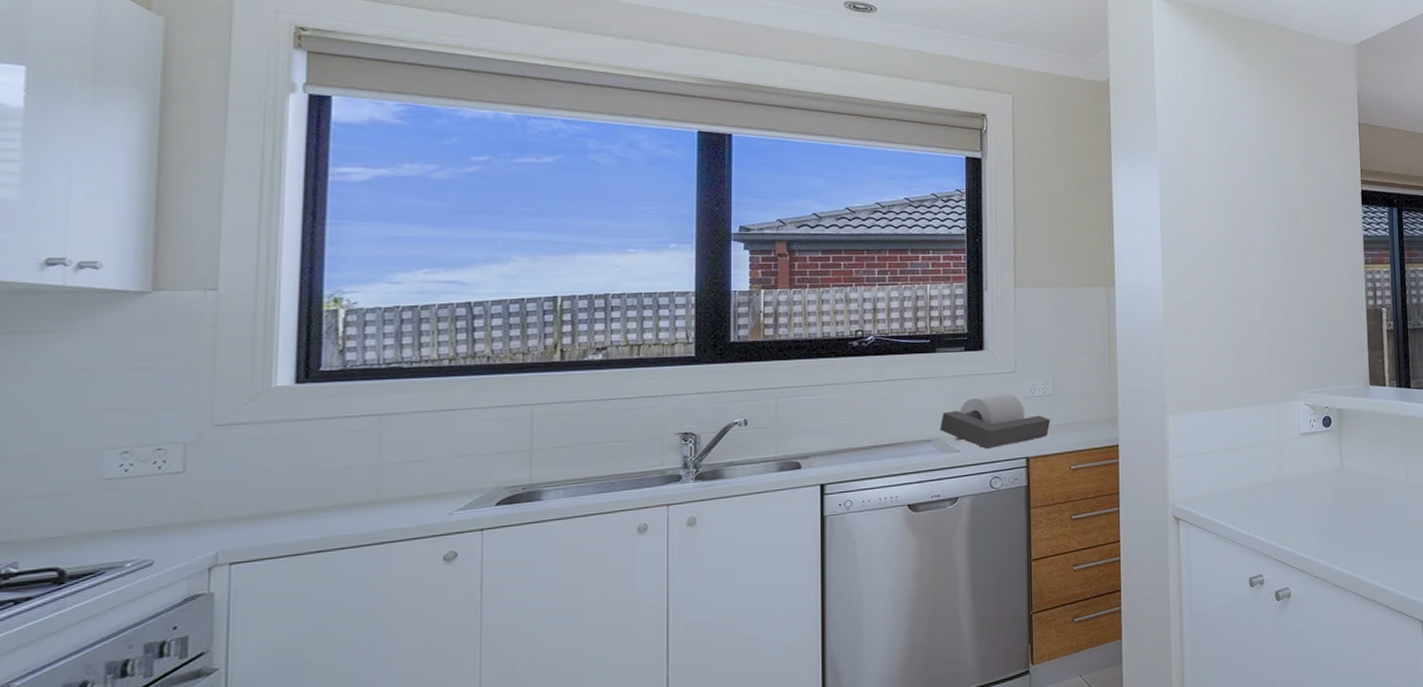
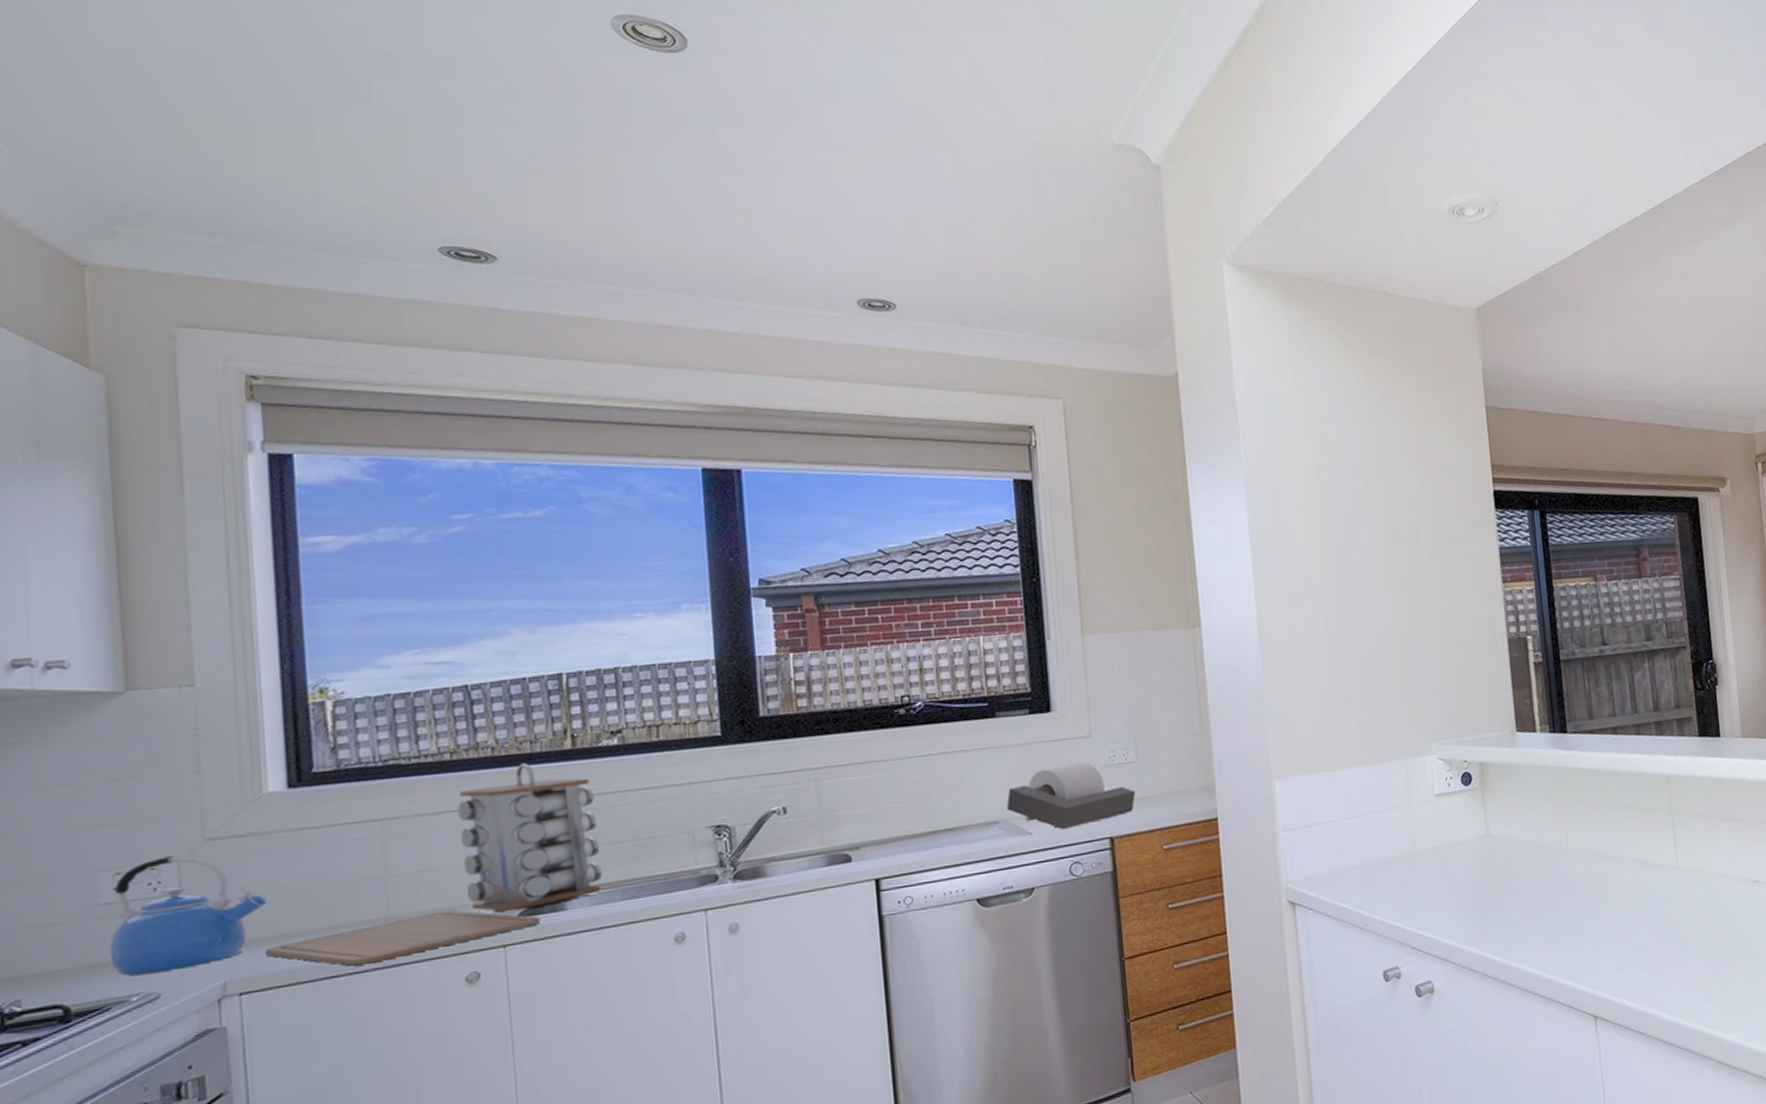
kettle: none [109,439,264,544] -> present [109,856,266,975]
chopping board: none [259,496,517,542] -> present [266,910,541,966]
spice rack: none [451,371,578,500] -> present [457,763,602,912]

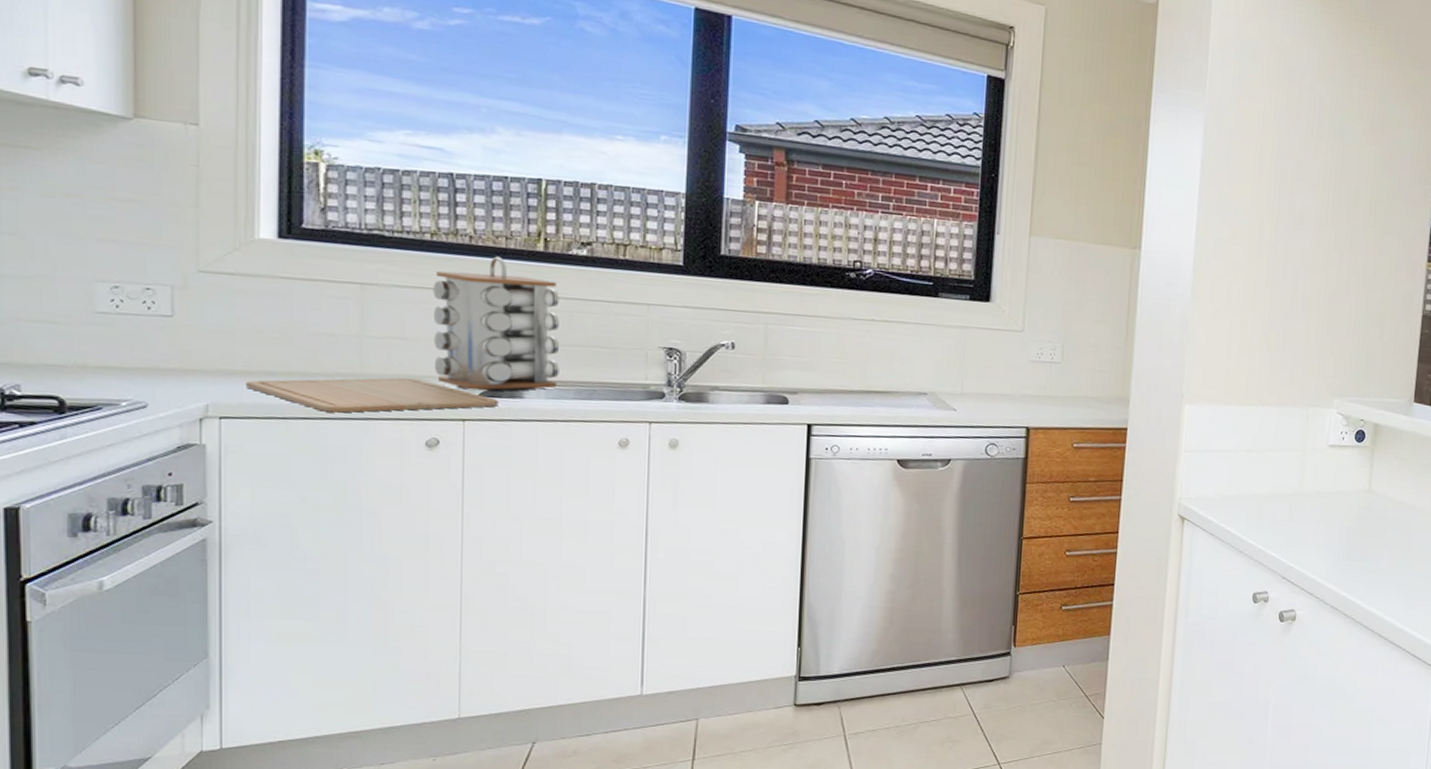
kettle: present [109,856,266,975] -> none [104,279,250,385]
paper towel holder: present [1006,762,1136,830] -> none [936,353,1057,413]

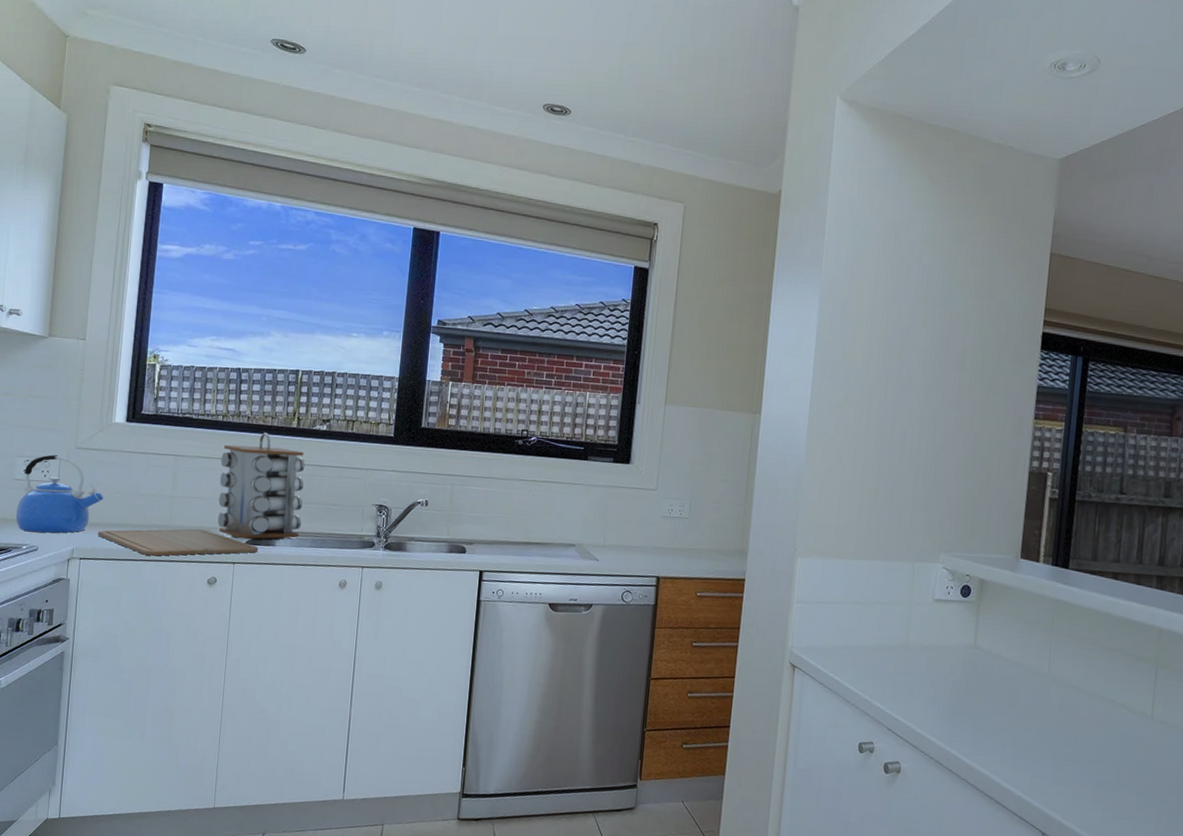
kettle: none [104,279,250,385] -> present [15,455,103,533]

